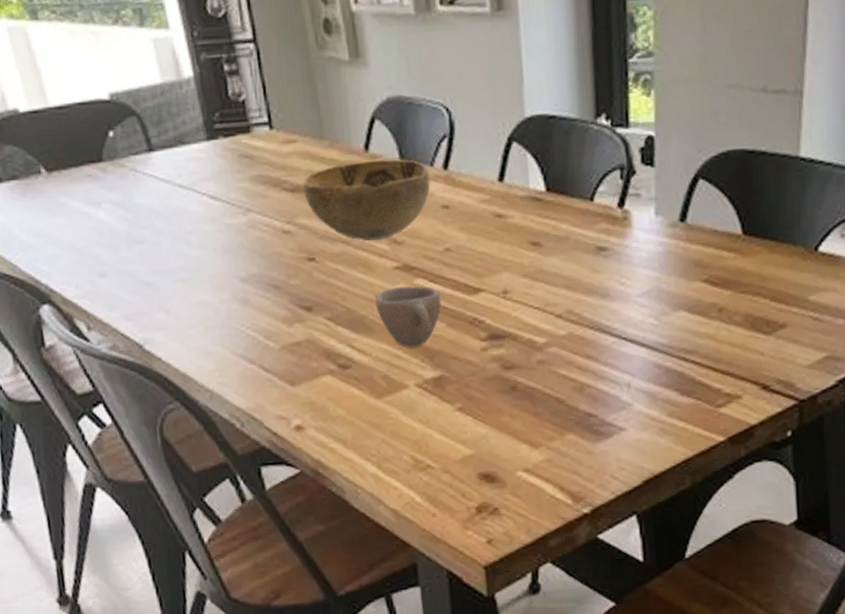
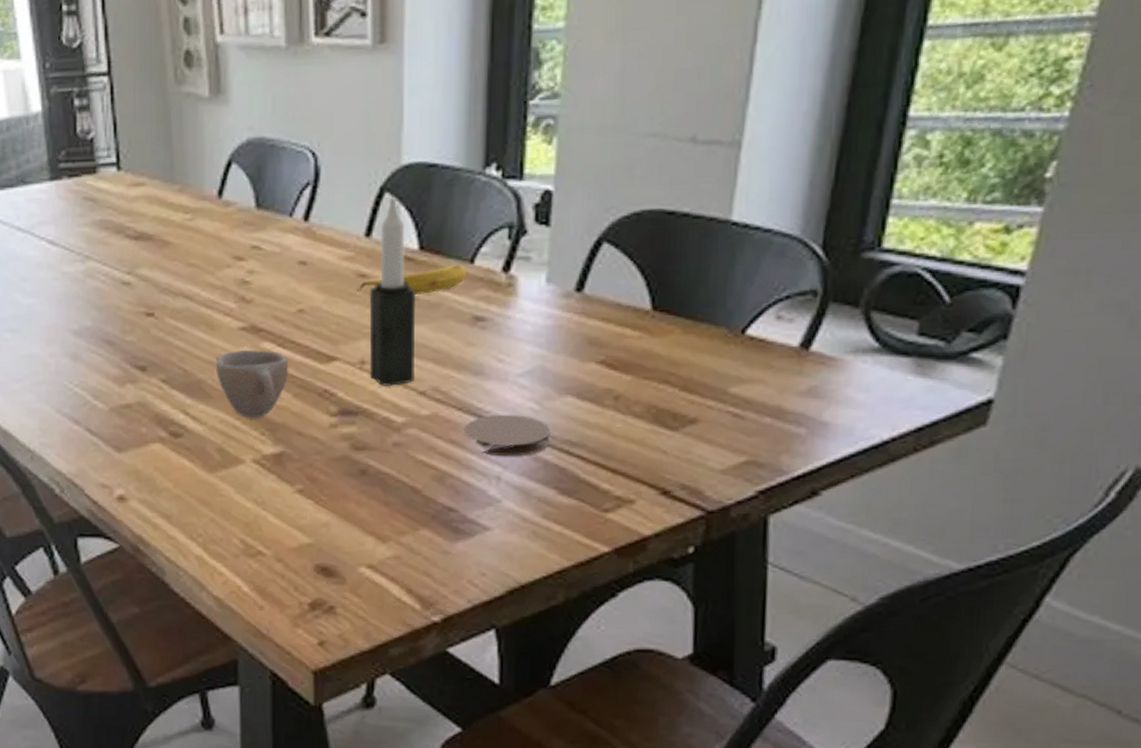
decorative bowl: present [302,159,431,241] -> none [147,208,288,297]
fruit: none [494,202,589,231] -> present [356,263,467,295]
candle: none [506,146,551,313] -> present [369,197,415,387]
coaster: none [596,329,669,367] -> present [464,414,550,457]

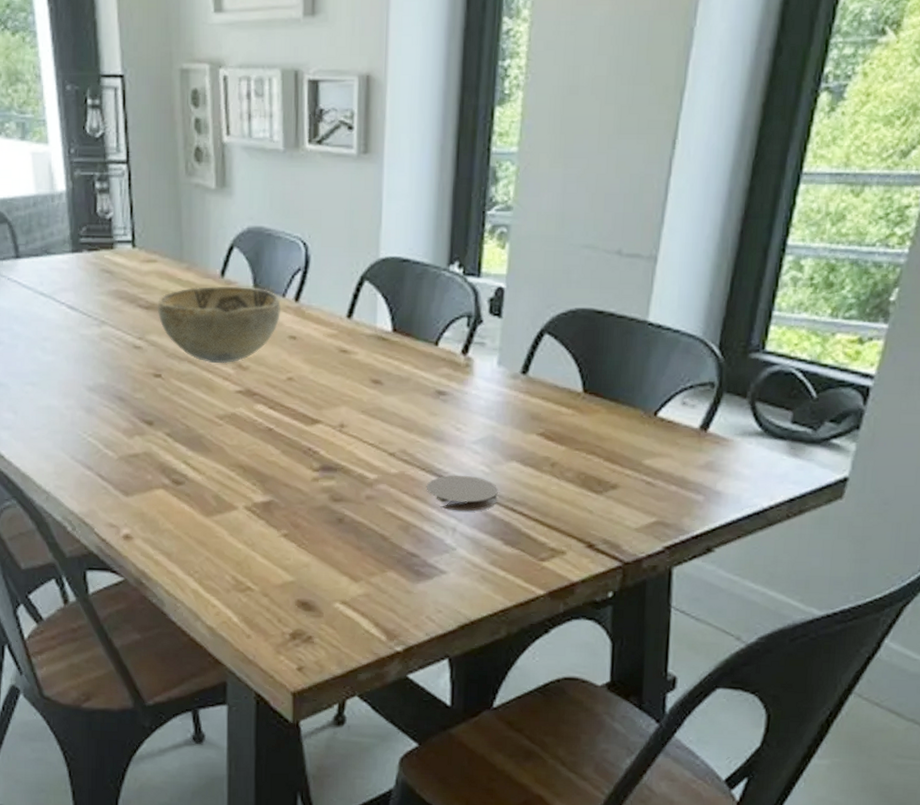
decorative bowl: none [147,208,288,297] -> present [157,286,281,364]
cup: present [215,349,289,418] -> none [214,410,279,470]
fruit: present [356,263,467,295] -> none [338,345,432,370]
candle: present [369,197,415,387] -> none [347,286,388,448]

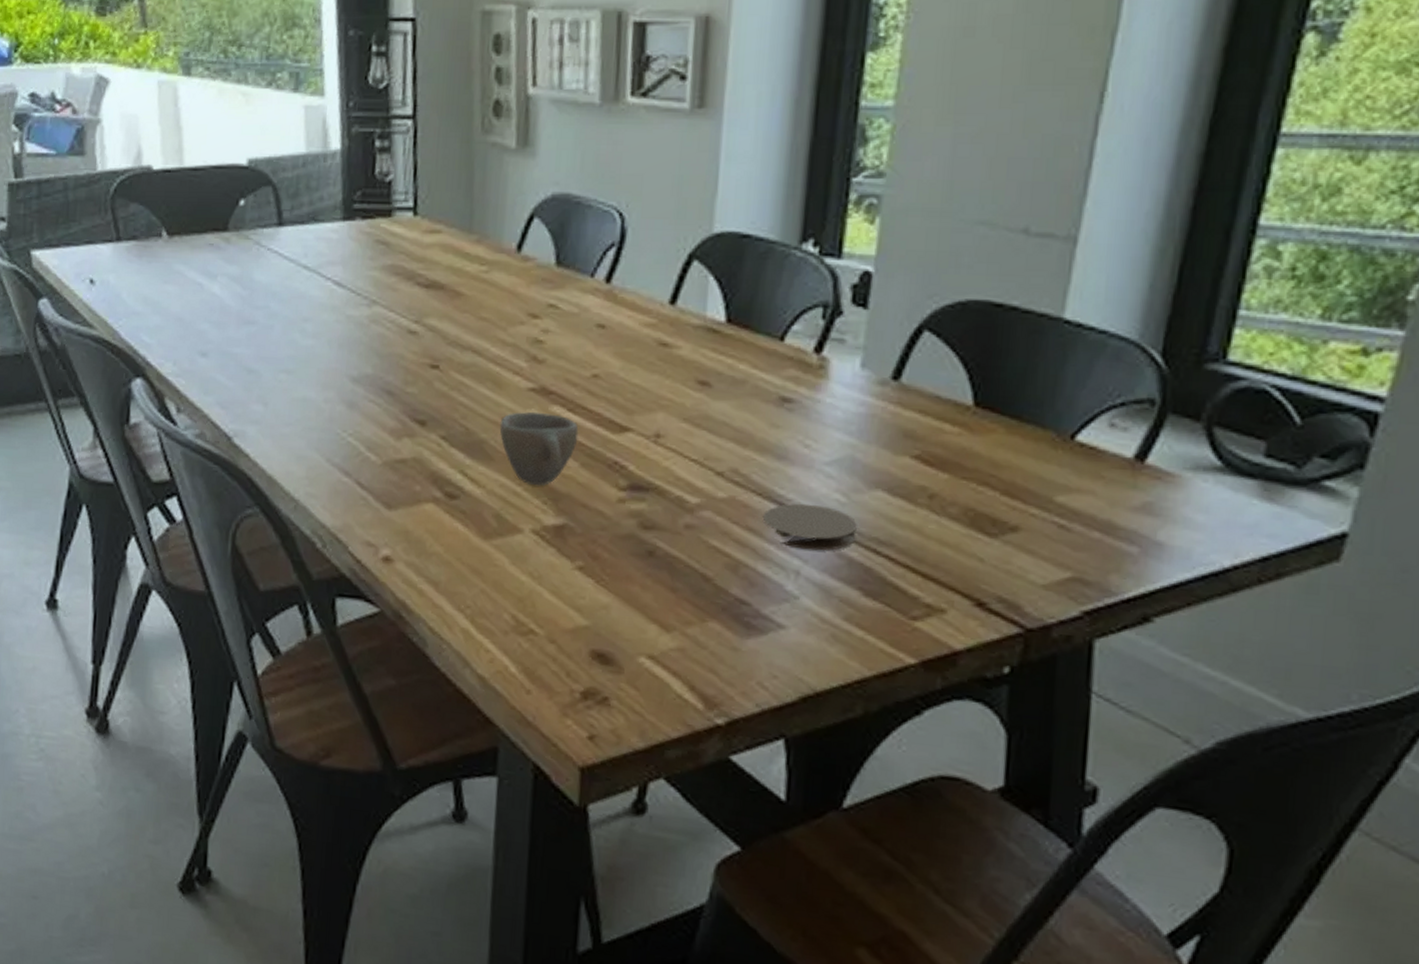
decorative bowl: present [157,286,281,364] -> none [438,263,588,355]
cup: none [214,410,279,470] -> present [499,411,579,485]

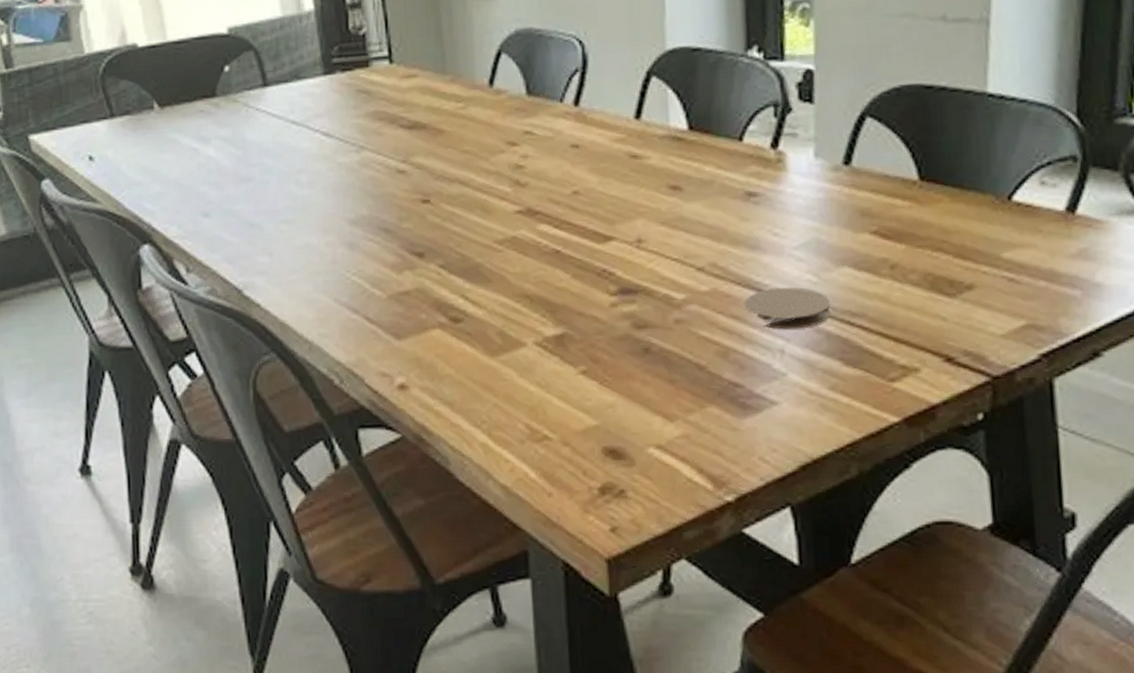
cup: present [499,411,579,485] -> none [492,232,567,300]

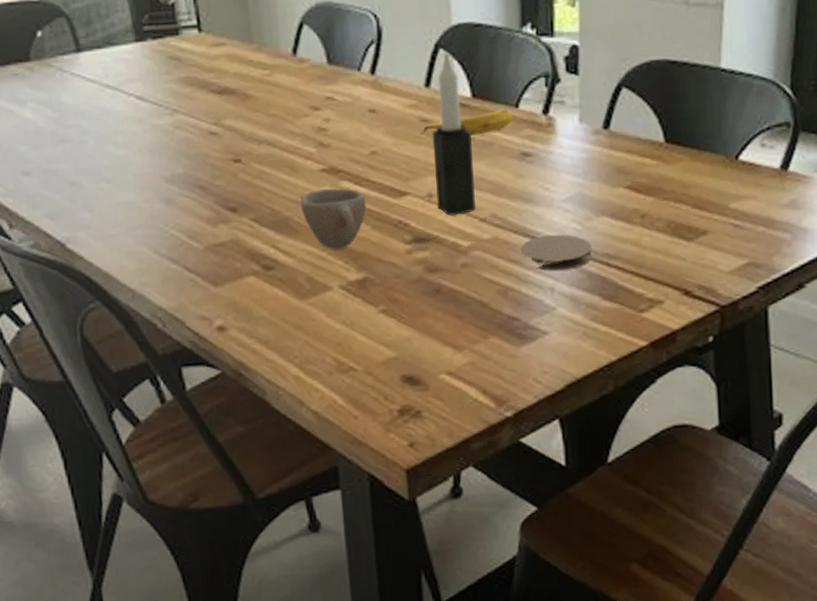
cup: none [492,232,567,300] -> present [300,188,367,249]
fruit: none [629,142,737,173] -> present [420,108,514,136]
candle: none [642,81,692,265] -> present [432,53,476,216]

